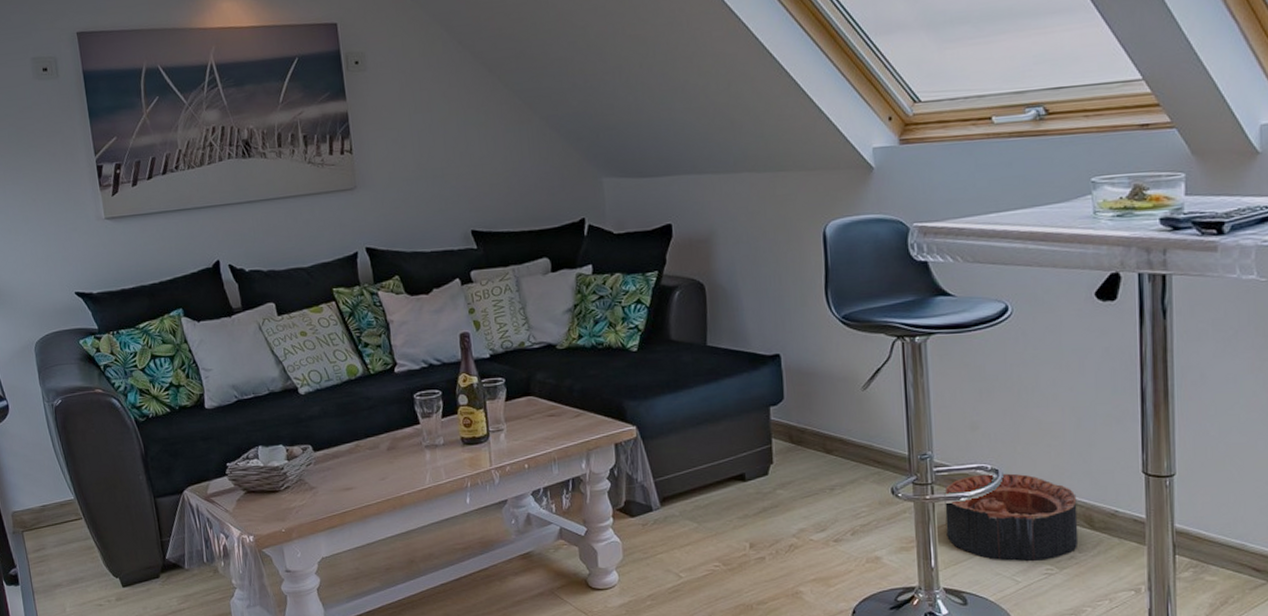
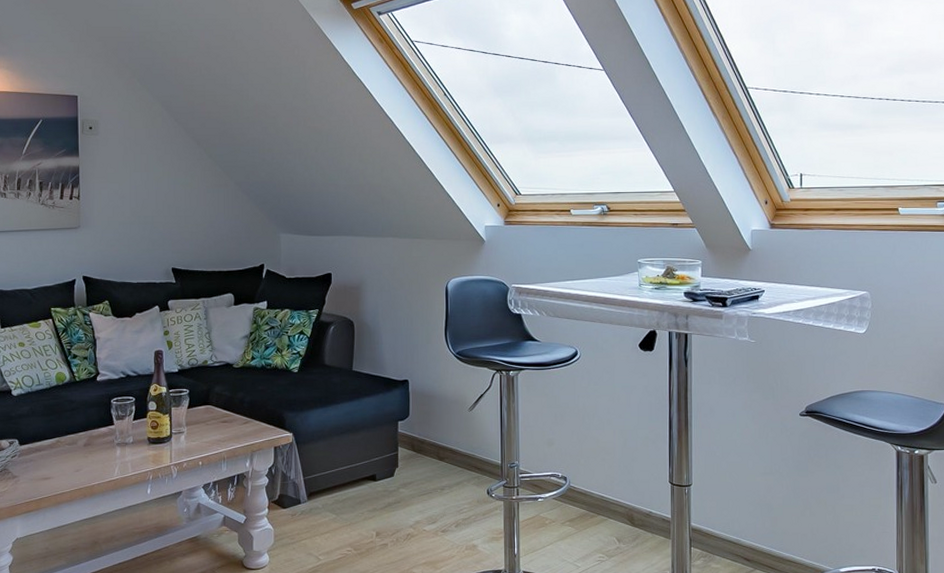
basket: present [944,473,1079,562] -> none [526,480,623,551]

